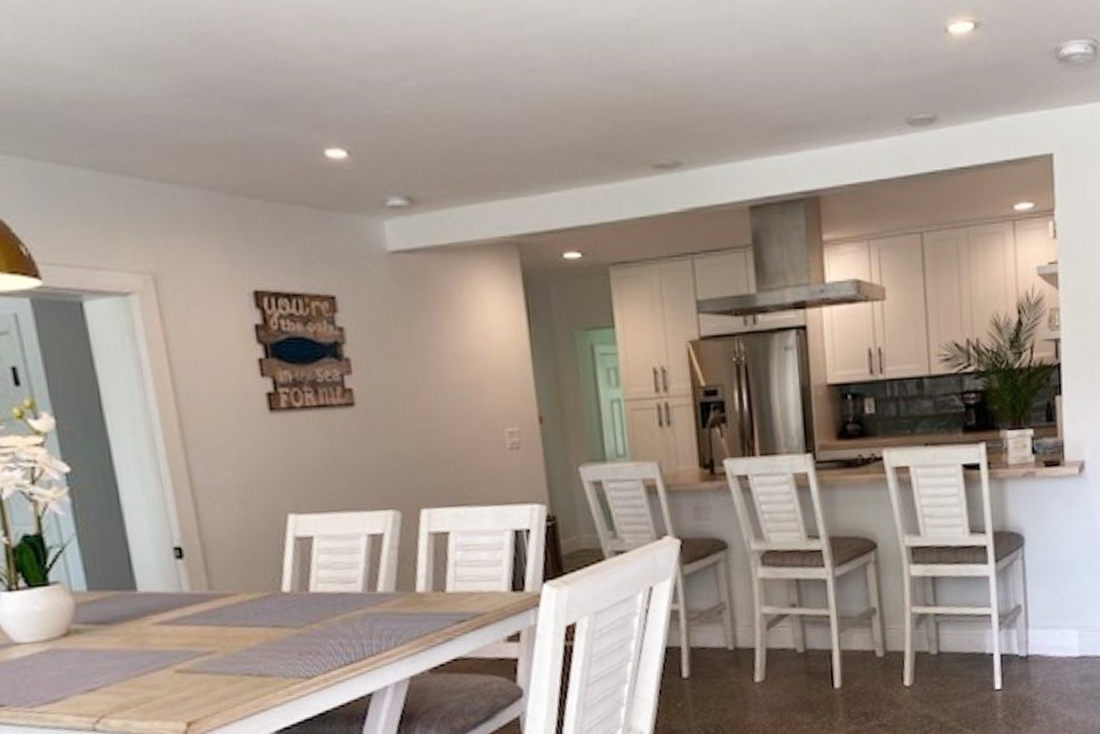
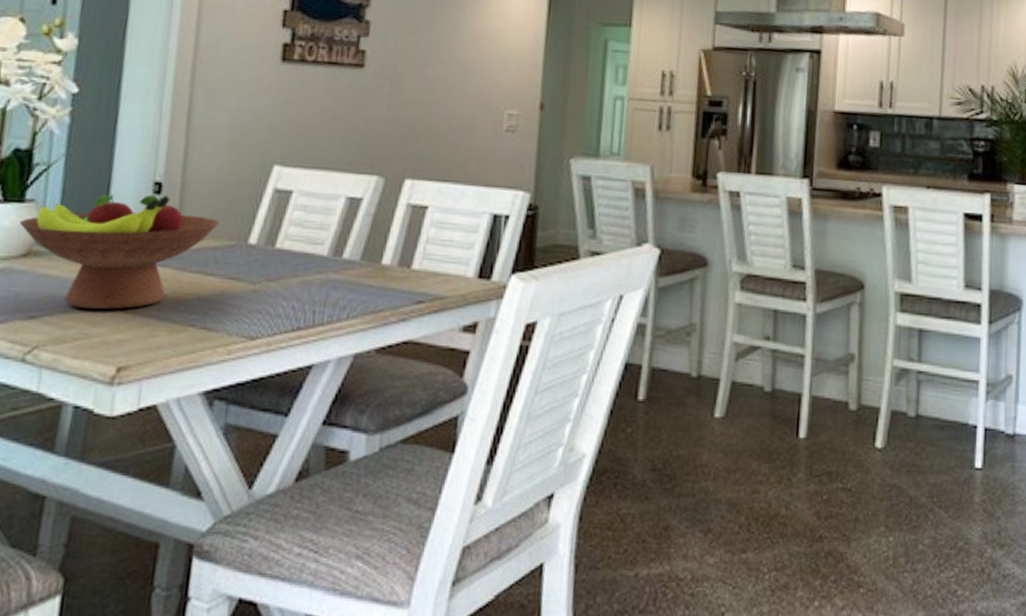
fruit bowl: none [51,558,250,676] -> present [20,194,220,310]

